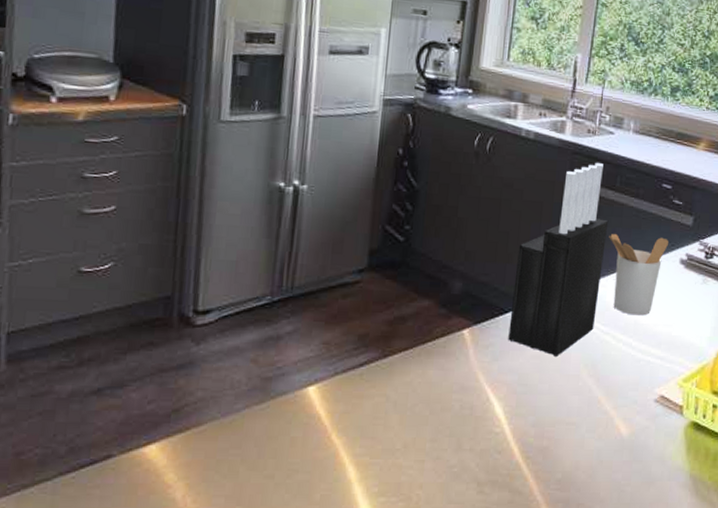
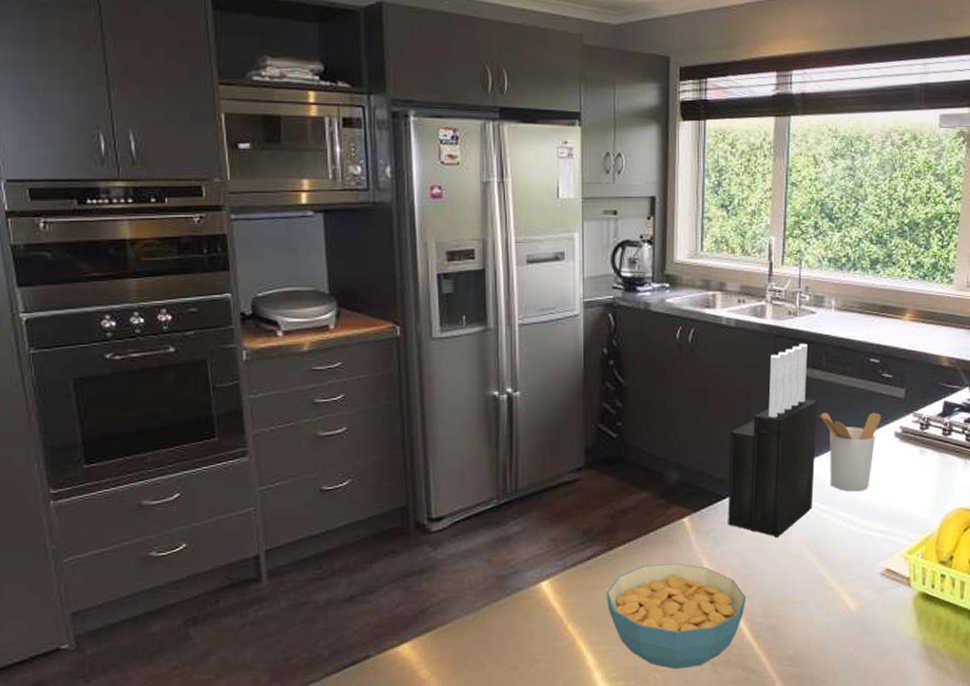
cereal bowl: none [375,375,520,488] -> present [606,562,747,670]

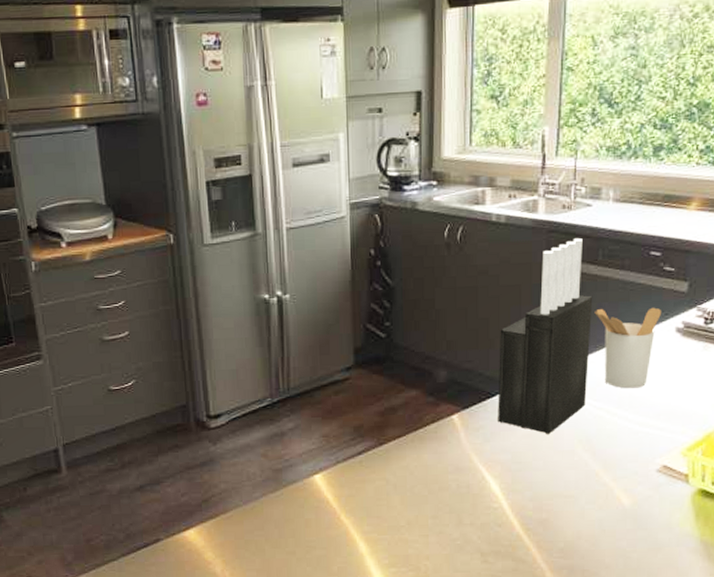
cereal bowl: present [606,562,747,670] -> none [377,458,517,559]

